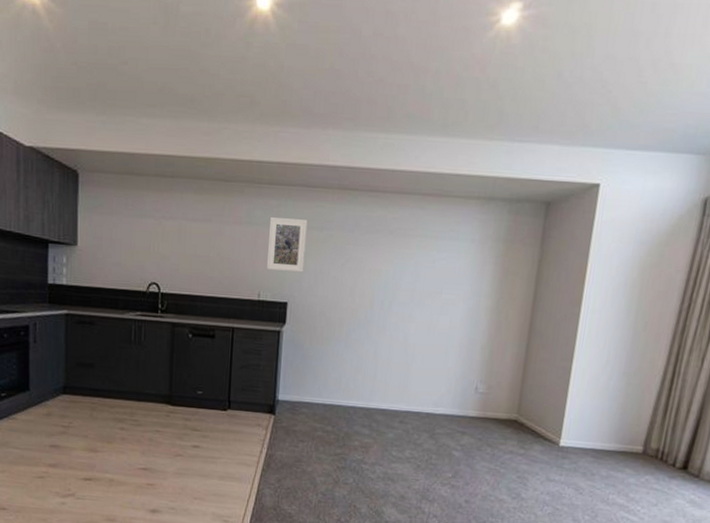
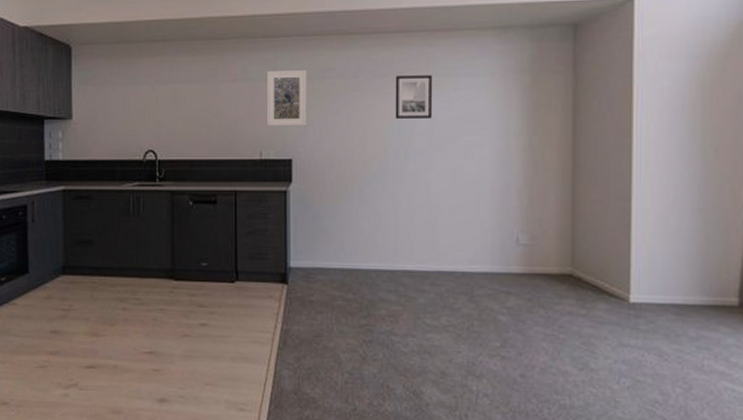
wall art: none [383,234,421,277] -> present [395,75,433,120]

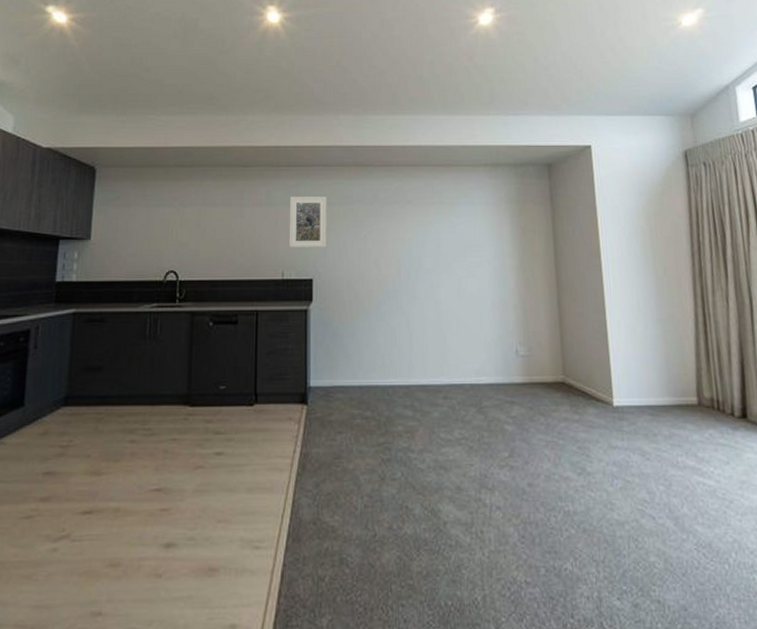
wall art: present [395,75,433,120] -> none [405,203,438,242]

